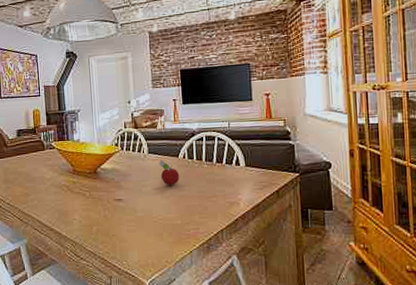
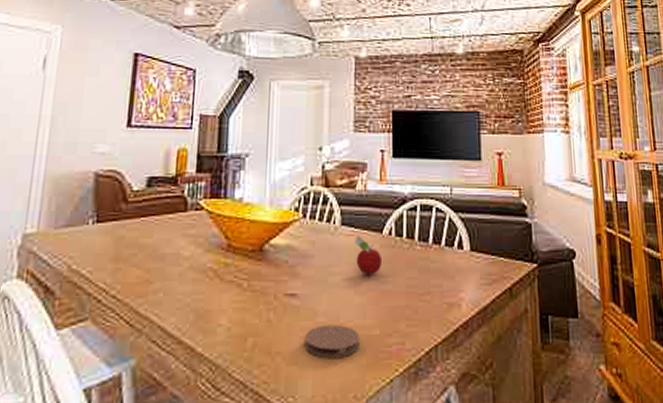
coaster: none [130,217,168,239] -> present [304,324,360,359]

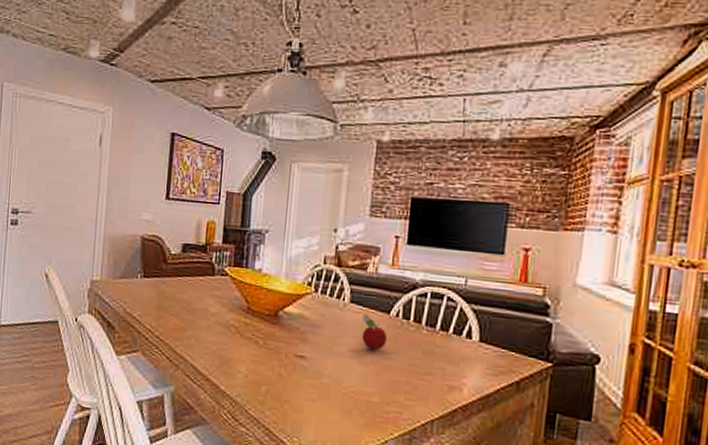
coaster: present [304,324,360,359] -> none [309,385,360,415]

